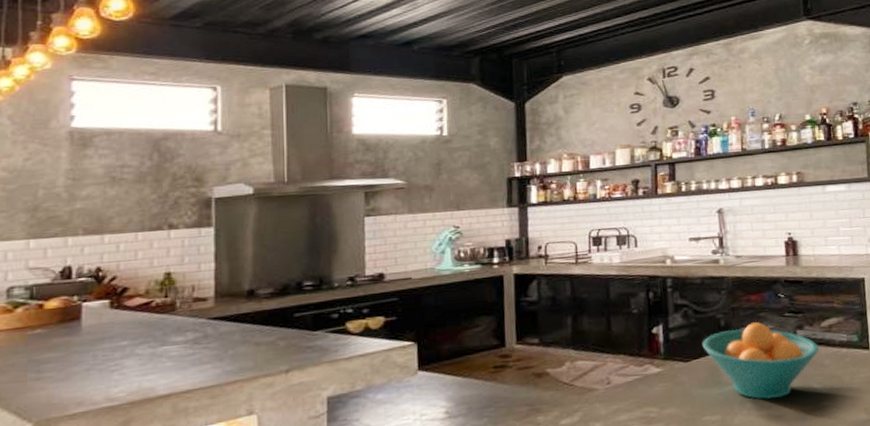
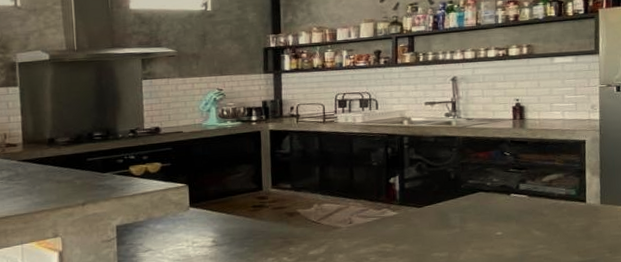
fruit bowl: present [702,322,819,400] -> none [433,176,539,241]

